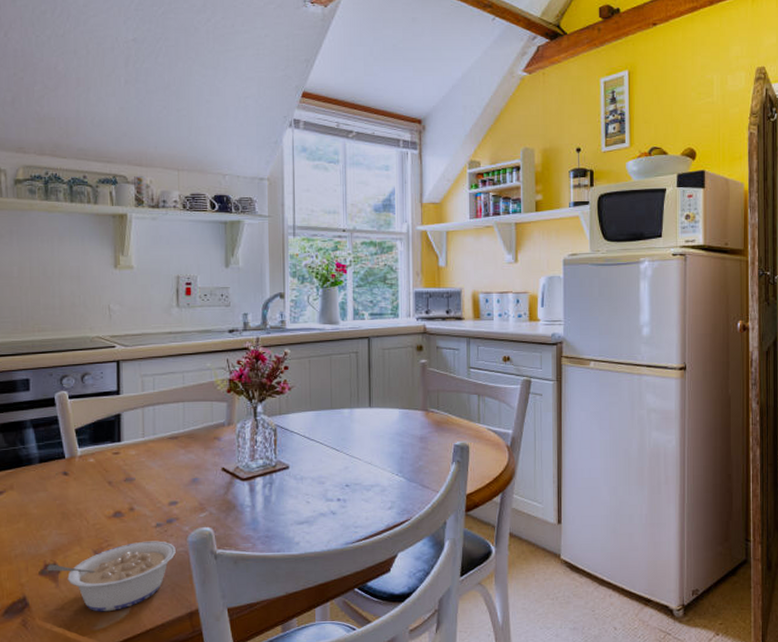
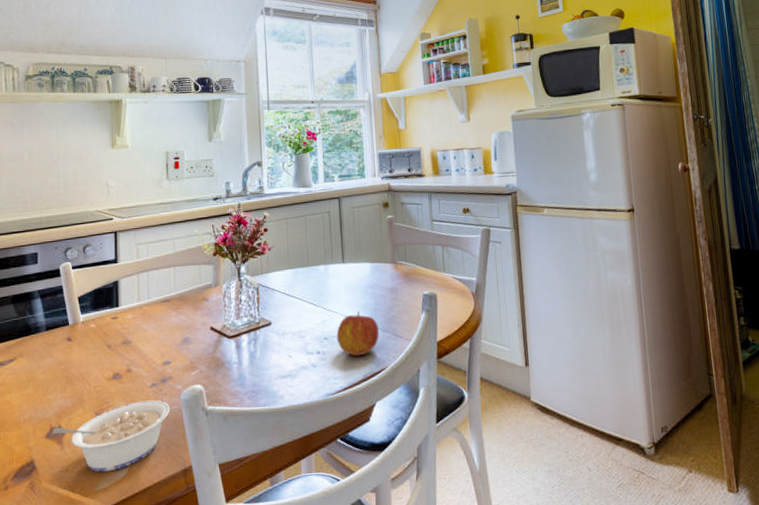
apple: none [359,459,405,506] -> present [336,311,379,357]

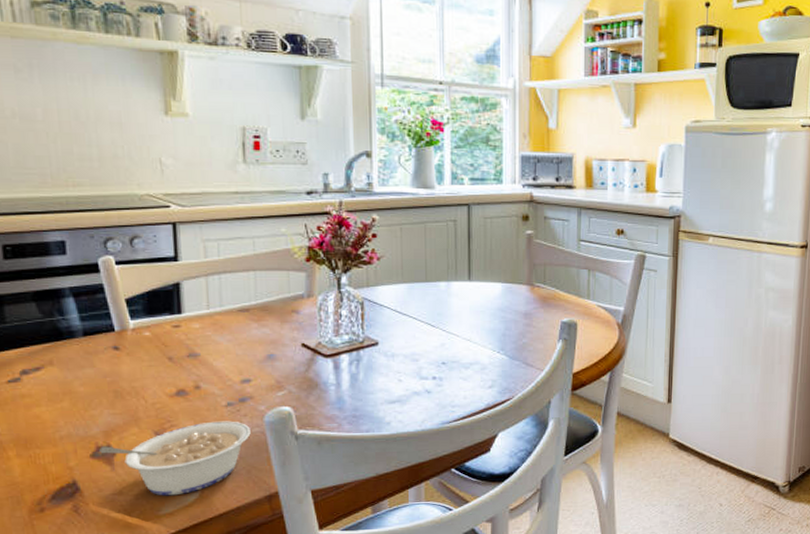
apple: present [336,311,379,357] -> none [457,336,507,384]

